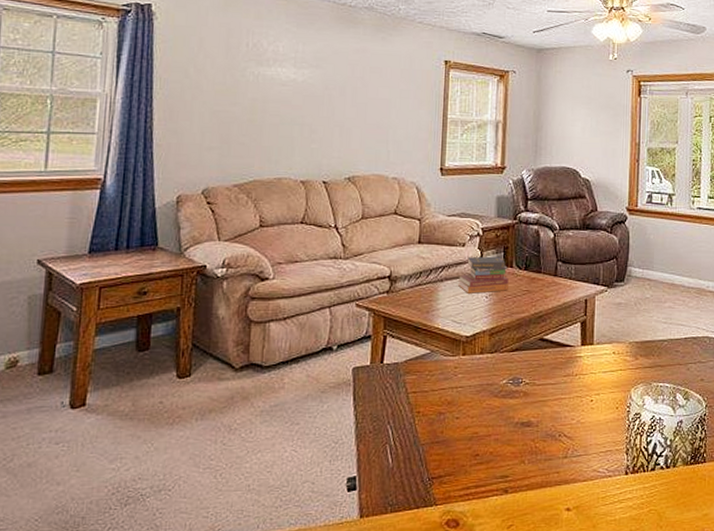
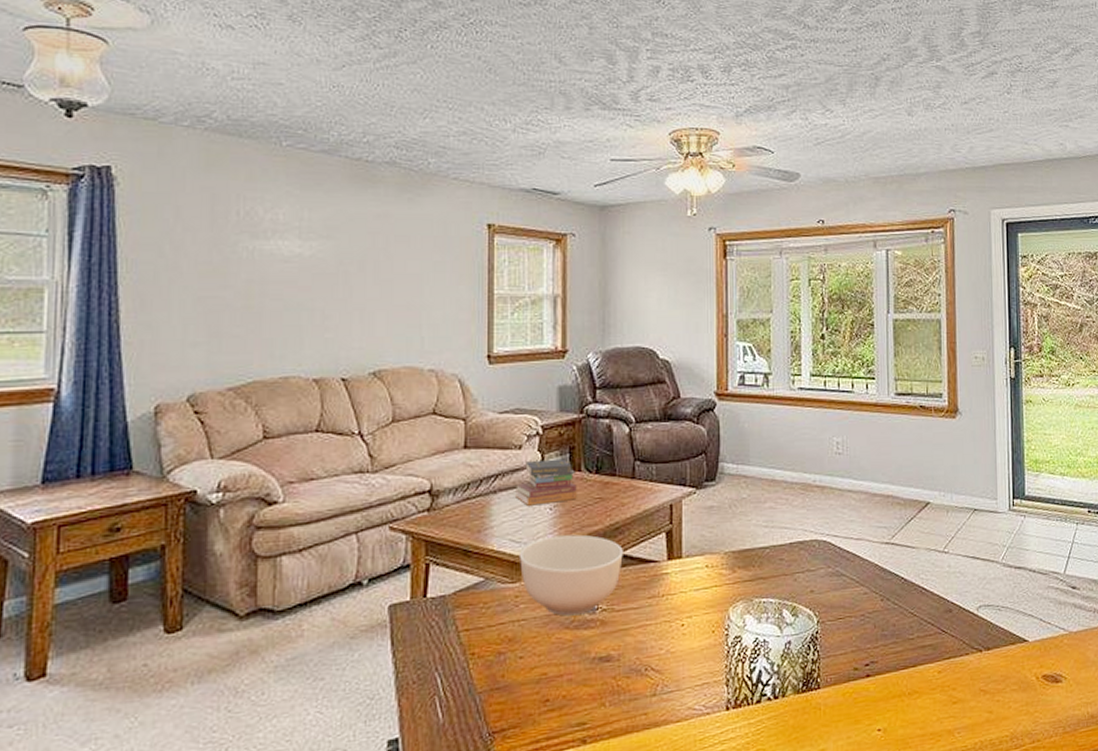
bowl: none [459,320,545,387] -> present [518,534,623,616]

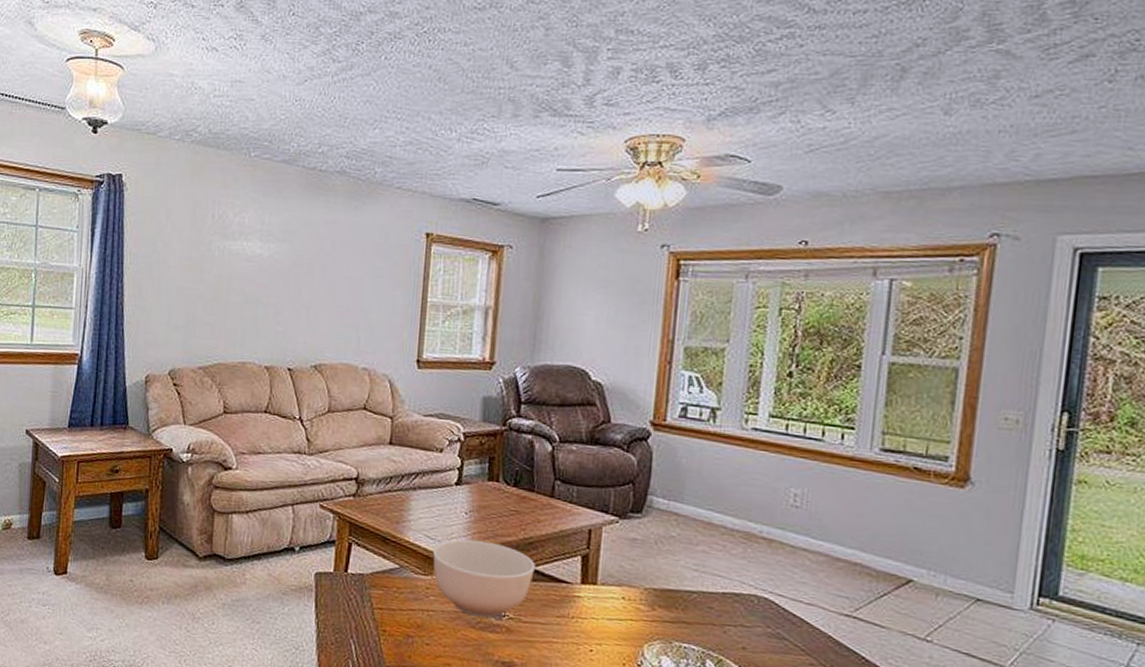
books: present [515,458,577,506] -> none [433,465,494,509]

